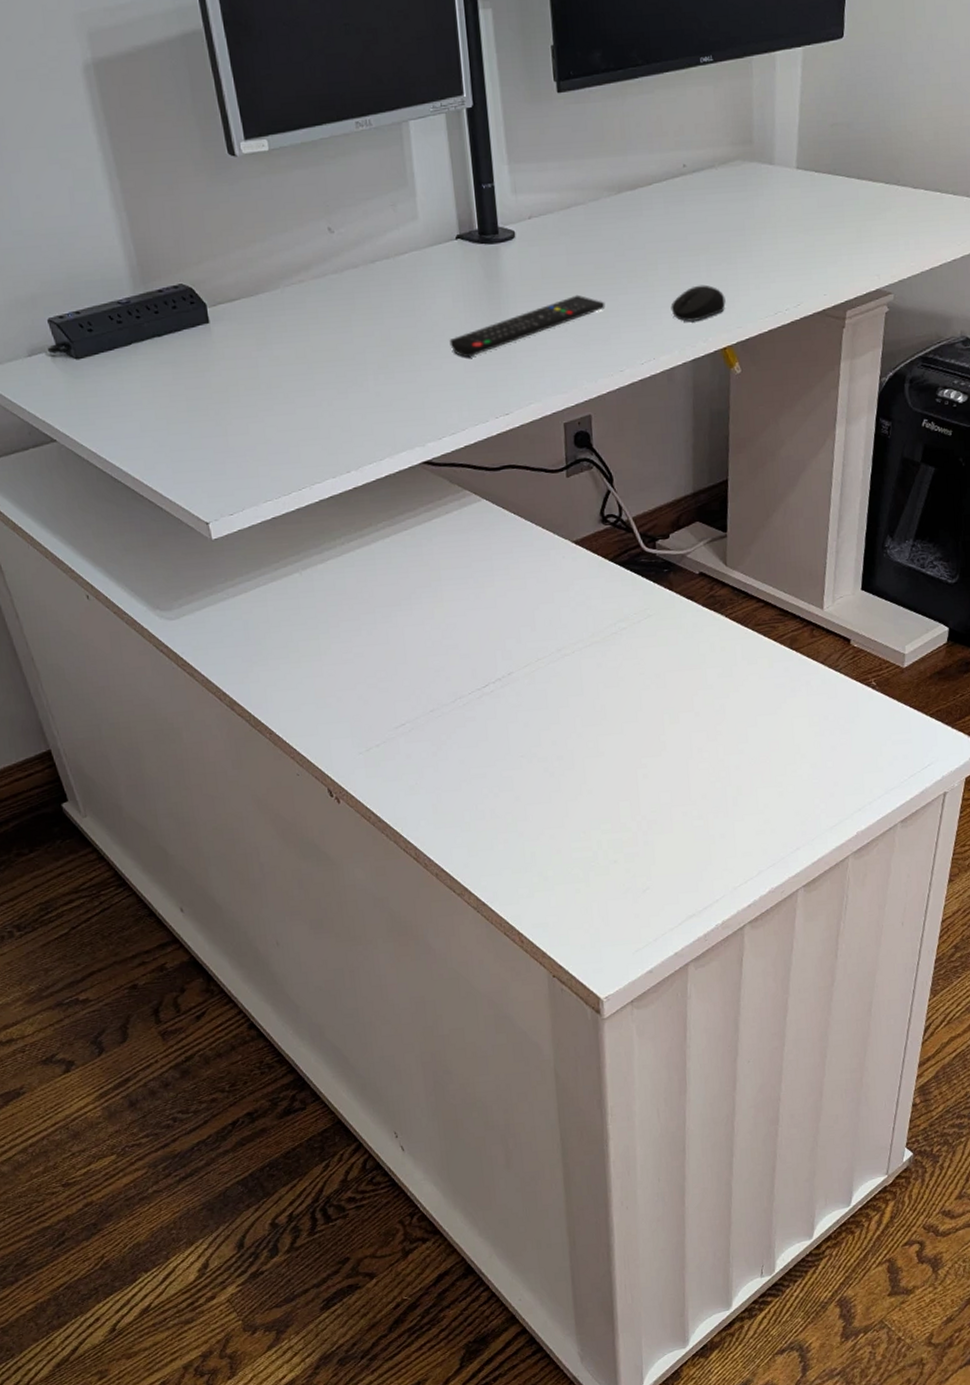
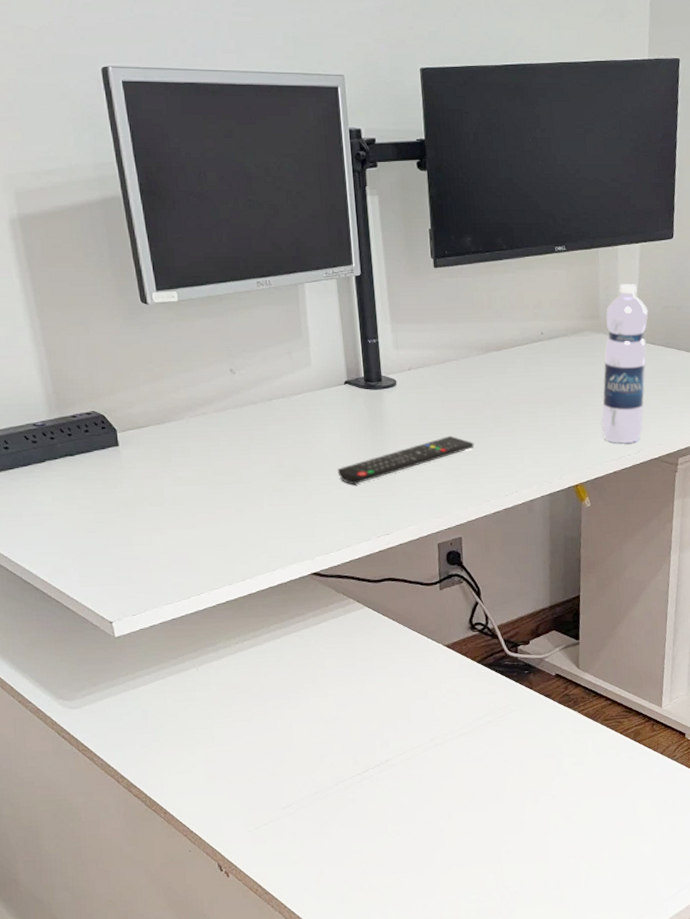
computer mouse: present [670,284,726,322] -> none [530,432,578,463]
water bottle: none [755,98,812,296] -> present [601,284,649,444]

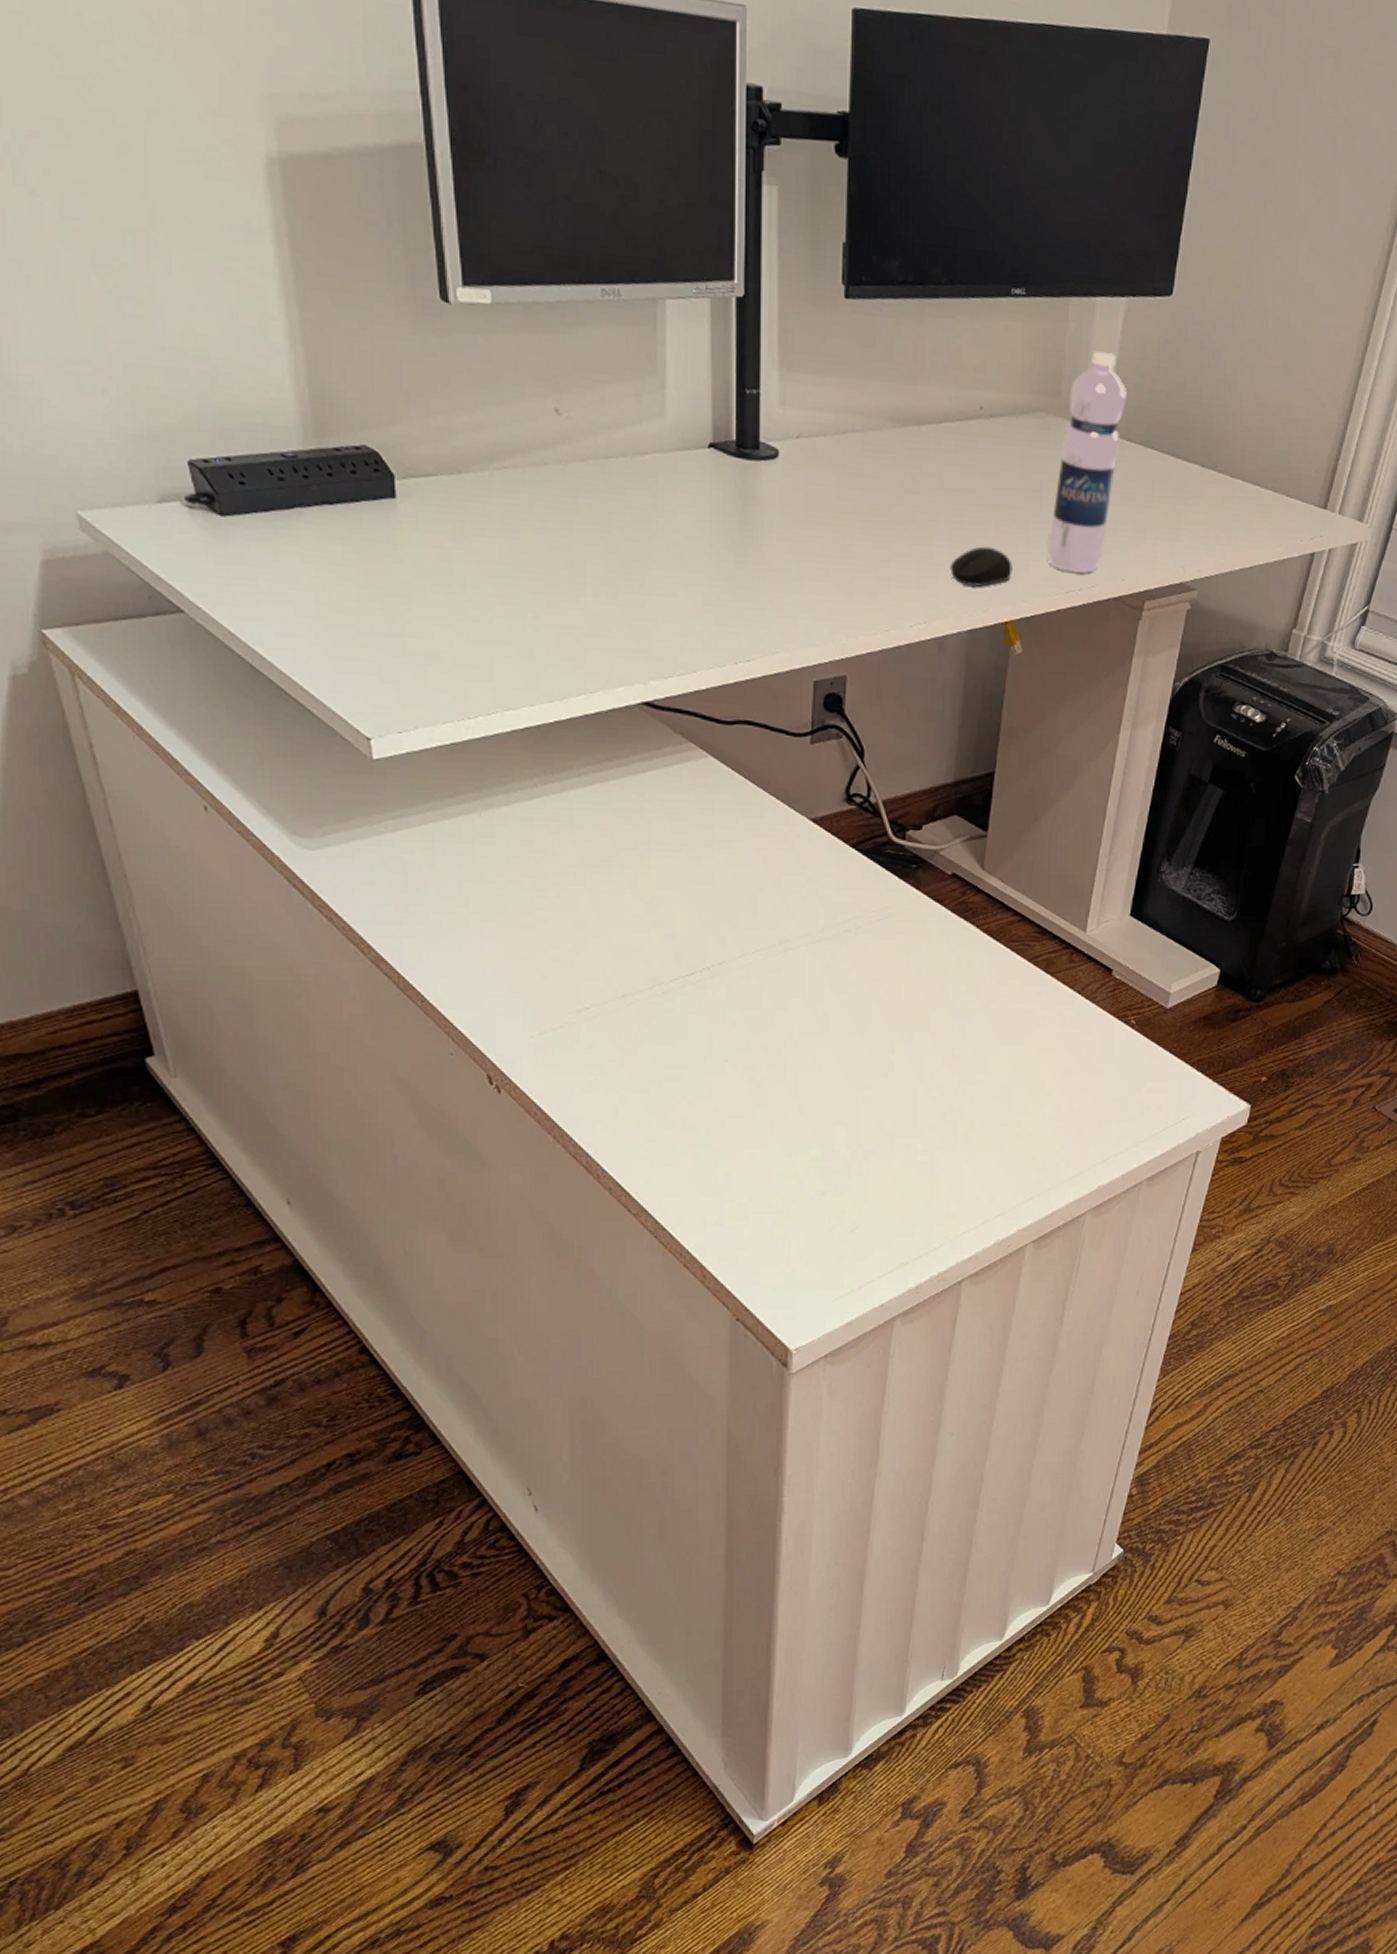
remote control: present [337,435,474,485] -> none [688,535,875,589]
computer mouse: none [530,432,578,463] -> present [950,546,1013,588]

